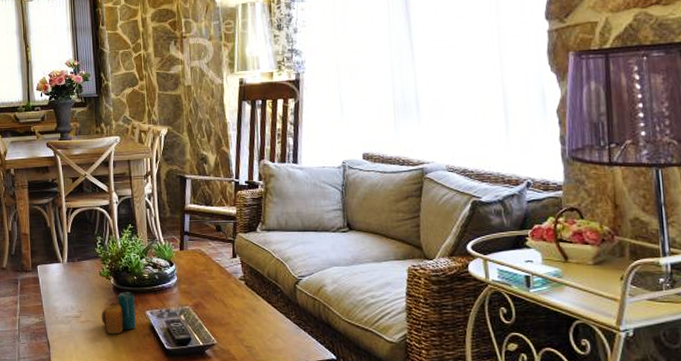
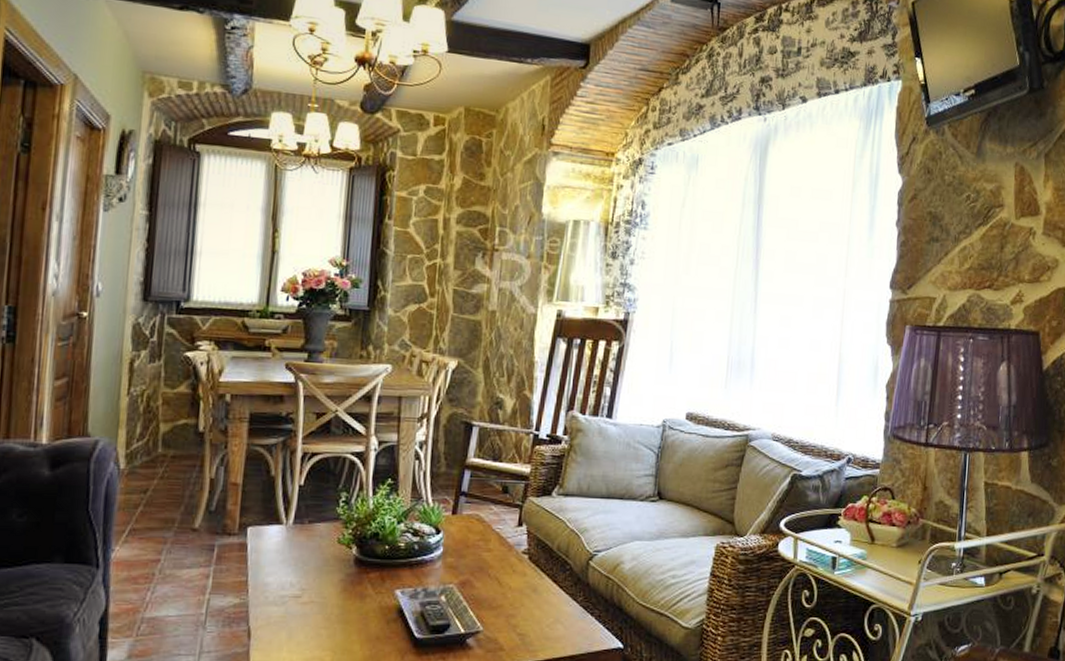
candle: present [101,292,136,335] -> none [331,565,383,620]

